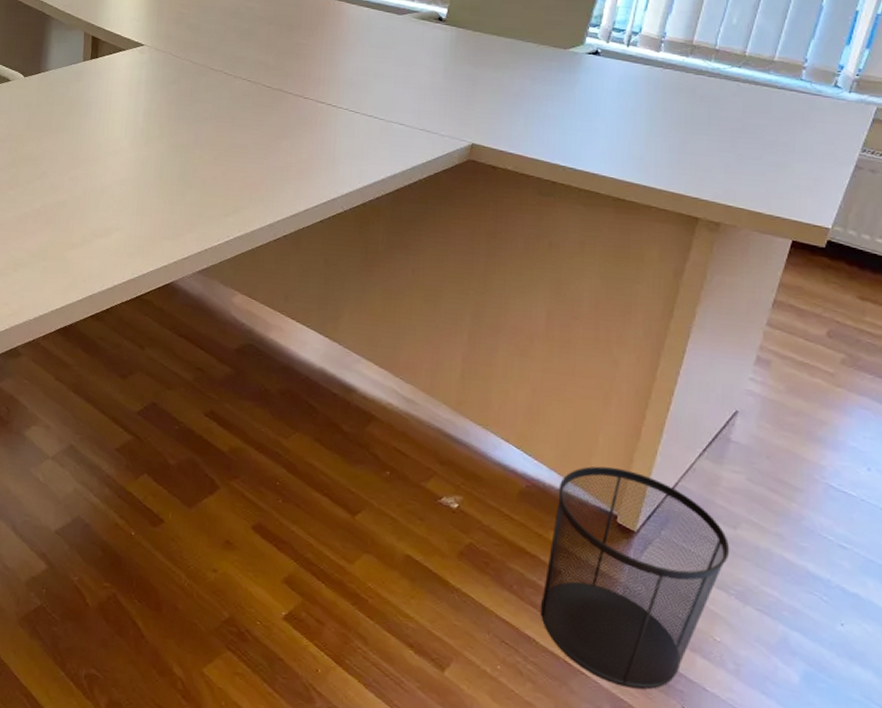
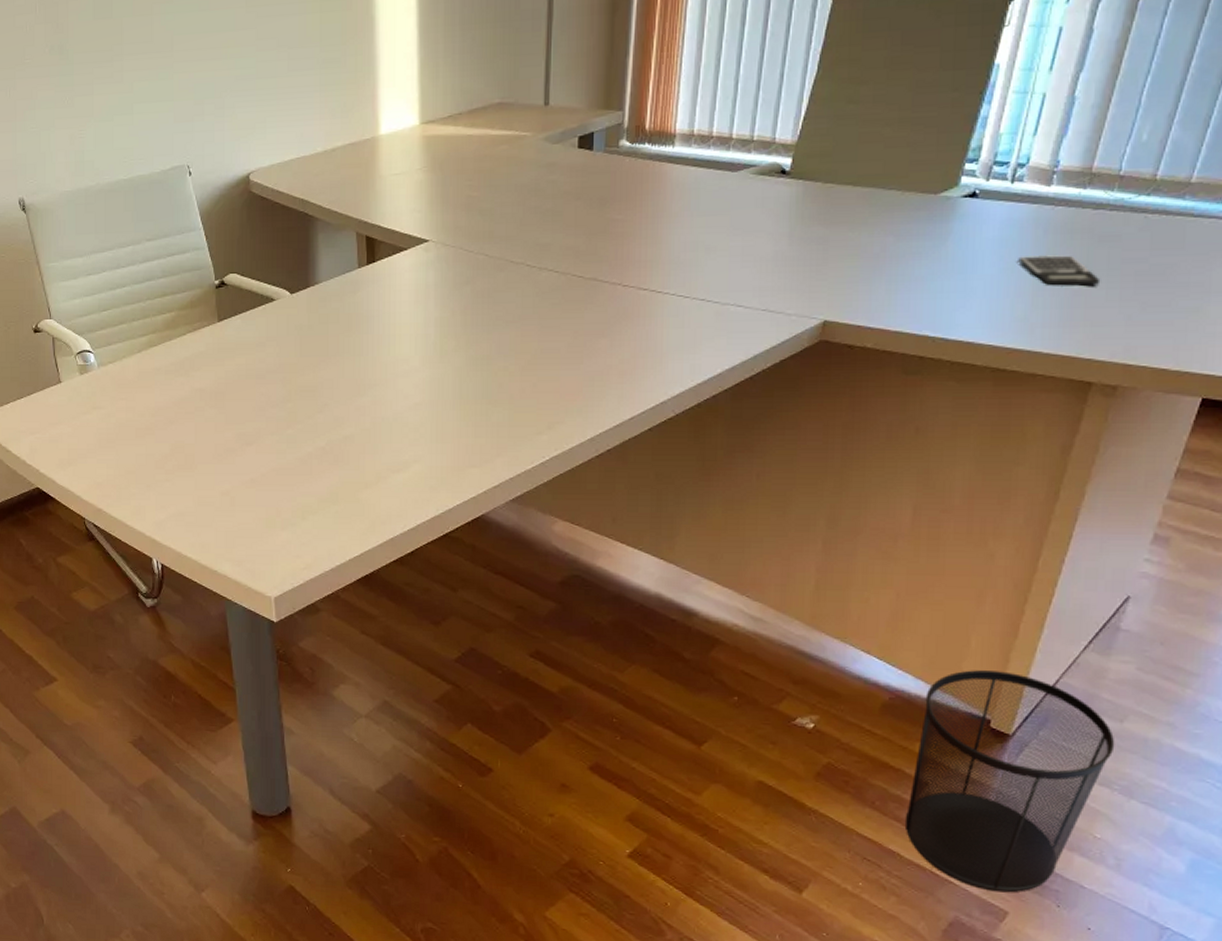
calculator: none [634,106,703,138] -> present [1018,254,1101,288]

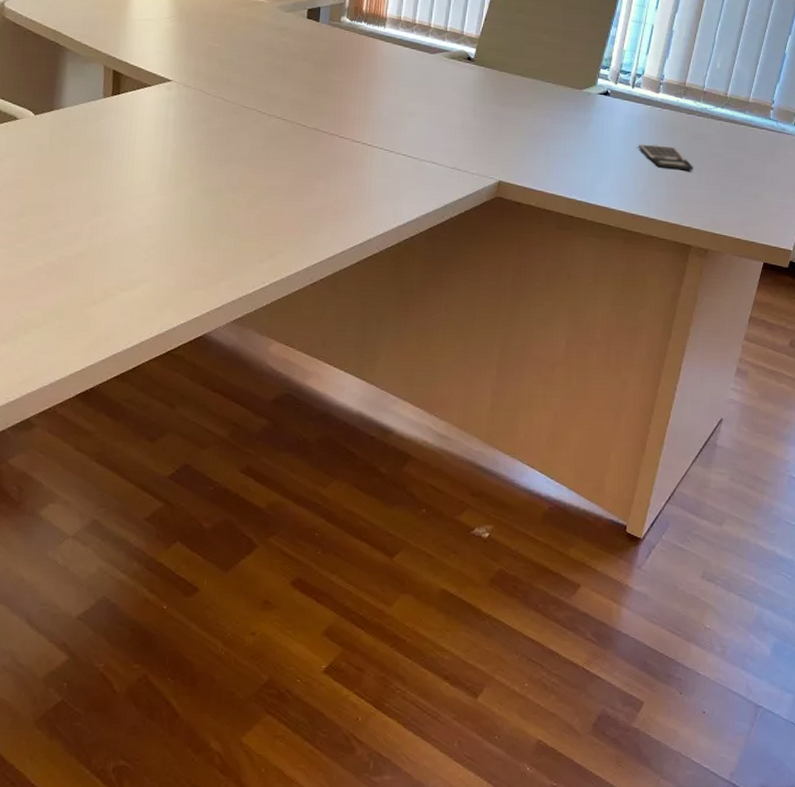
waste bin: present [906,670,1115,893] -> none [563,482,717,684]

